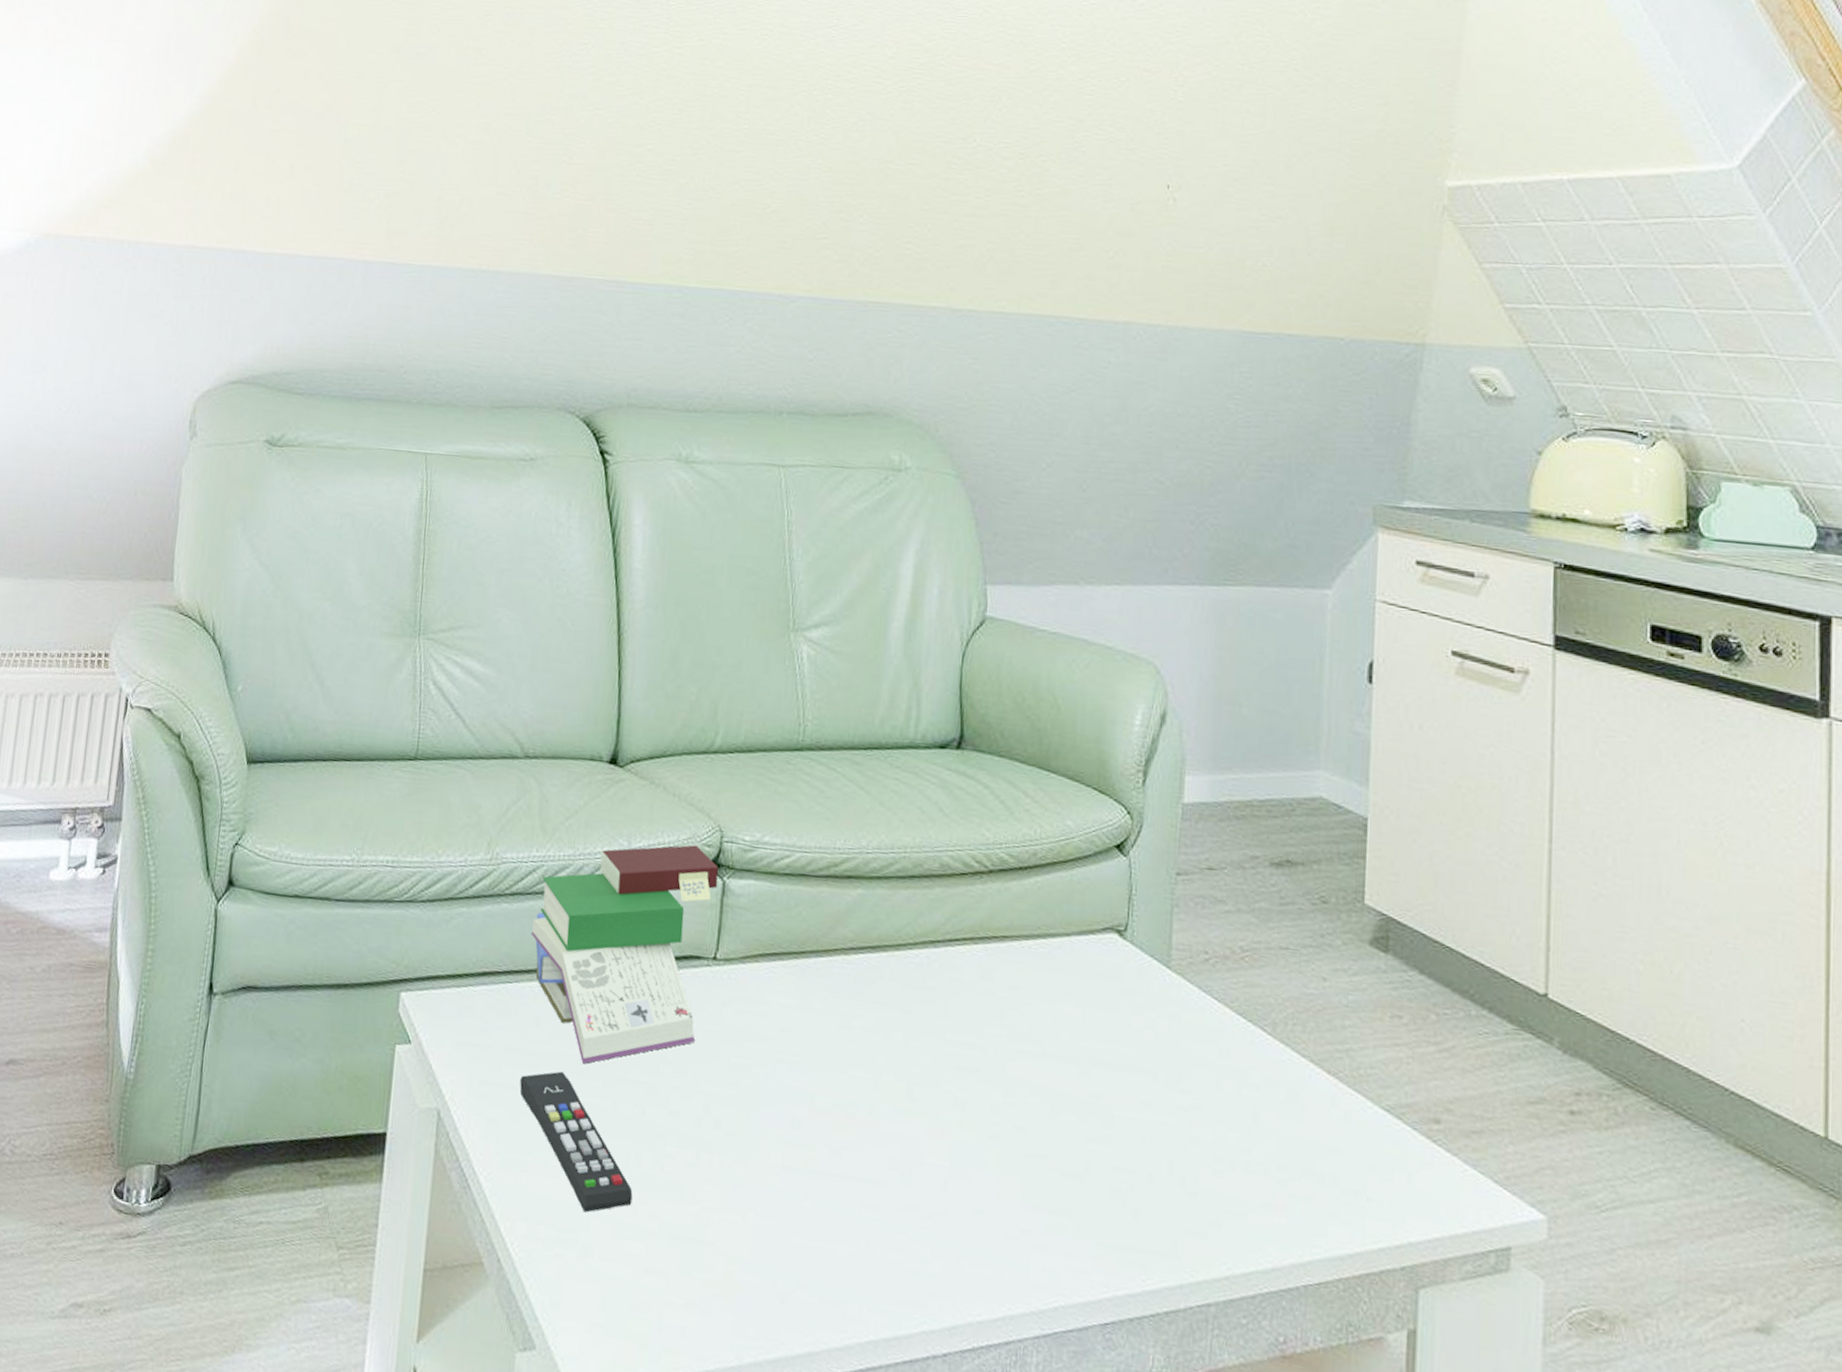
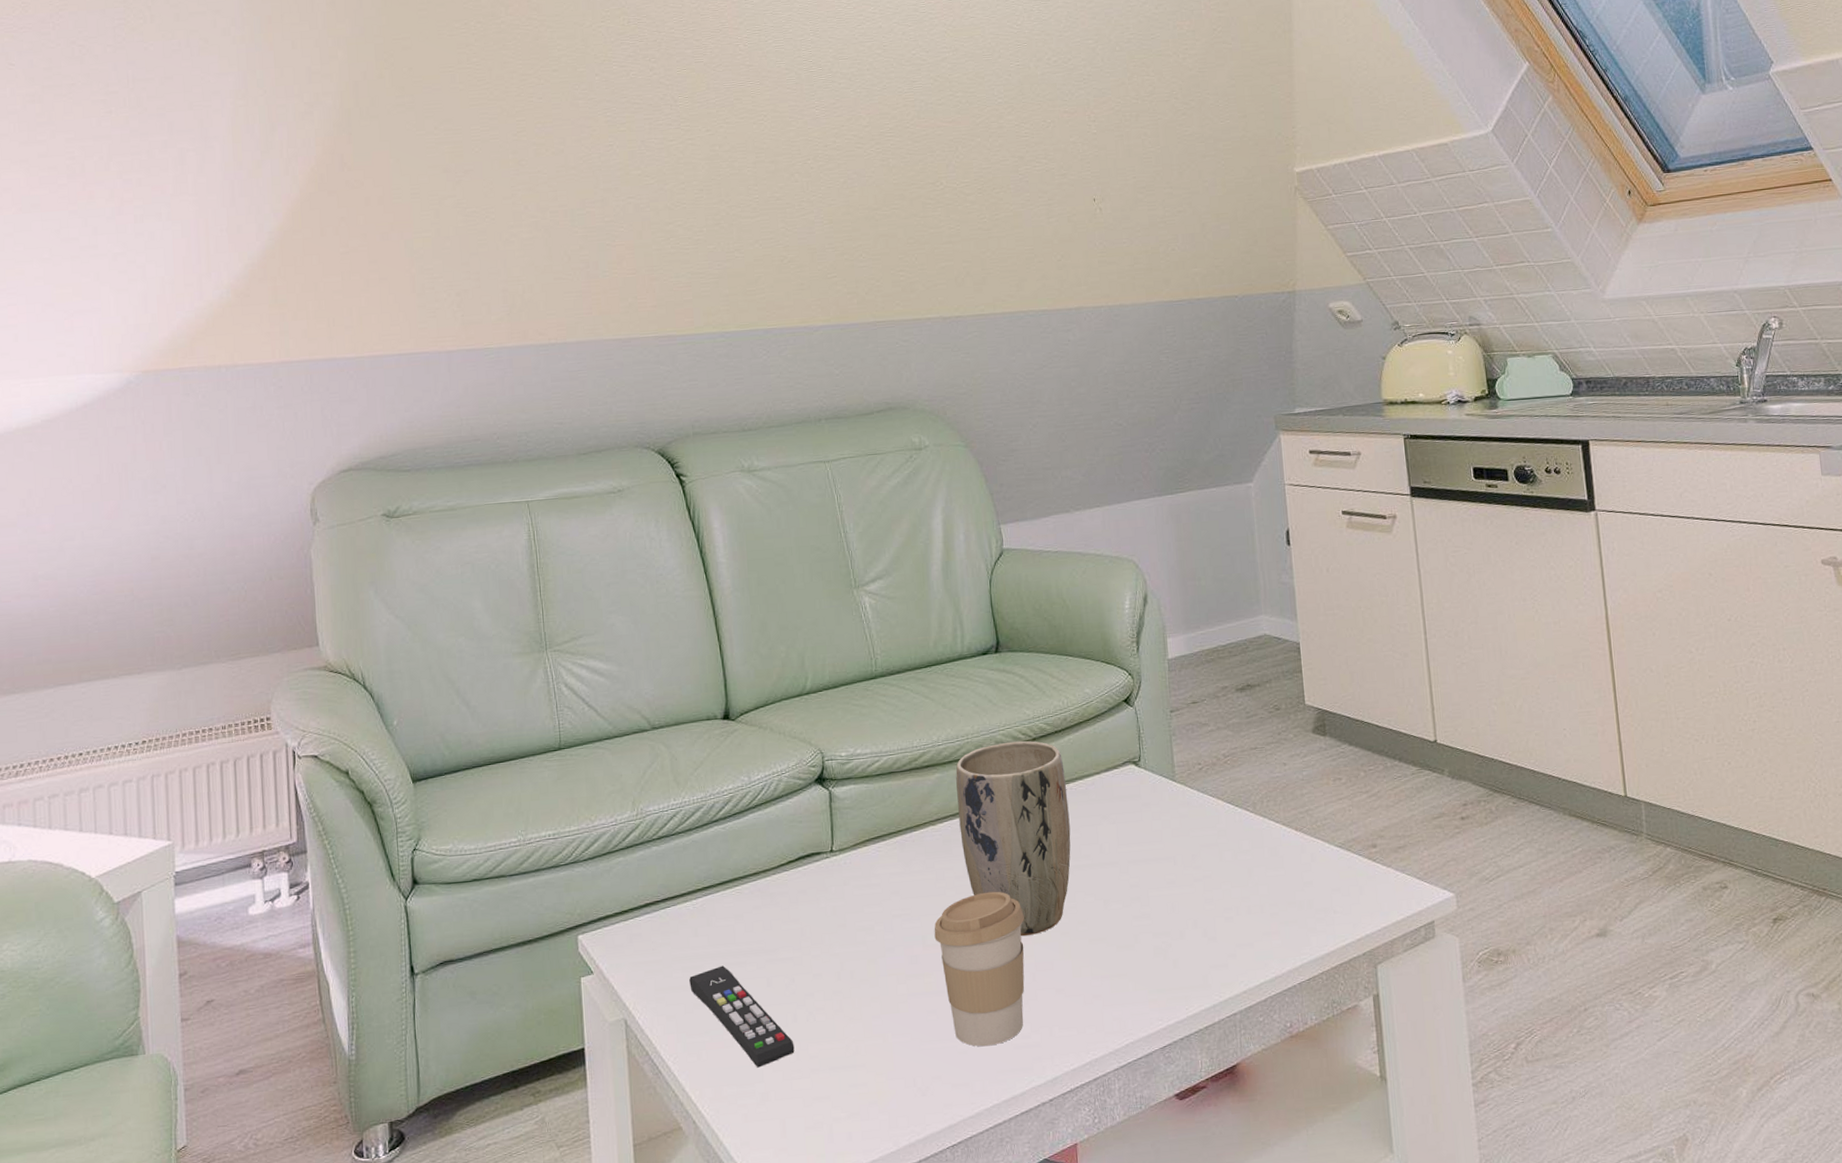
book: present [530,844,718,1064] -> none [679,768,826,956]
coffee cup: none [826,1057,945,1262] -> present [934,891,1025,1047]
plant pot: none [878,867,1025,1129] -> present [955,740,1071,936]

